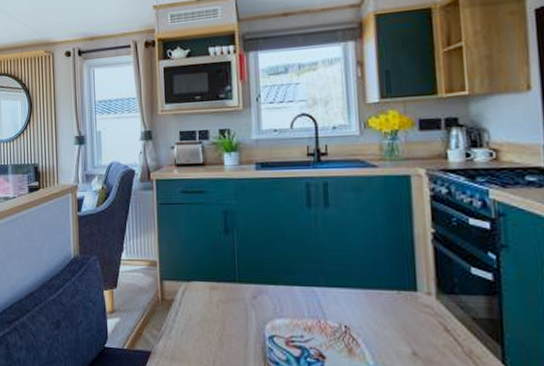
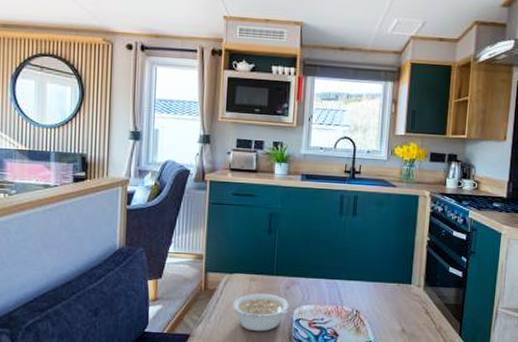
legume: none [193,305,264,351] -> present [232,293,293,332]

